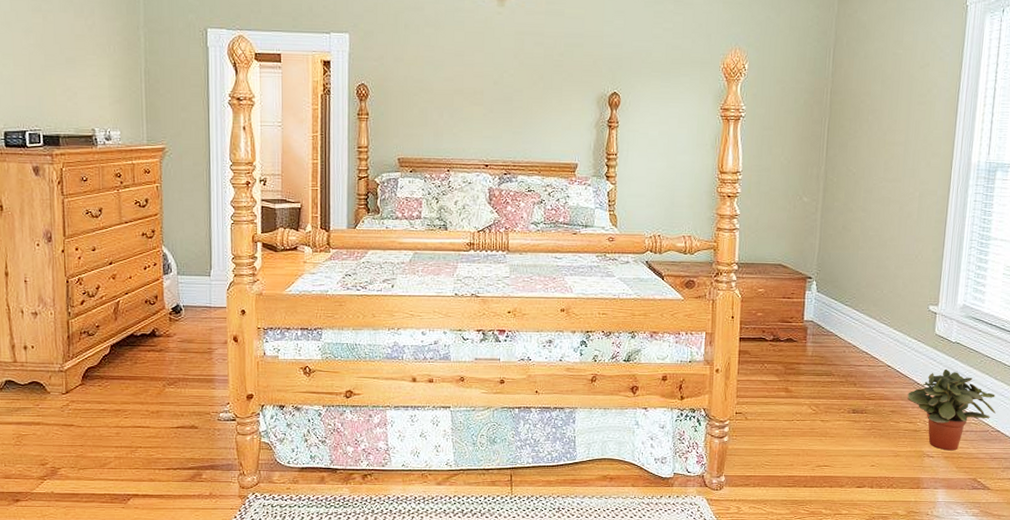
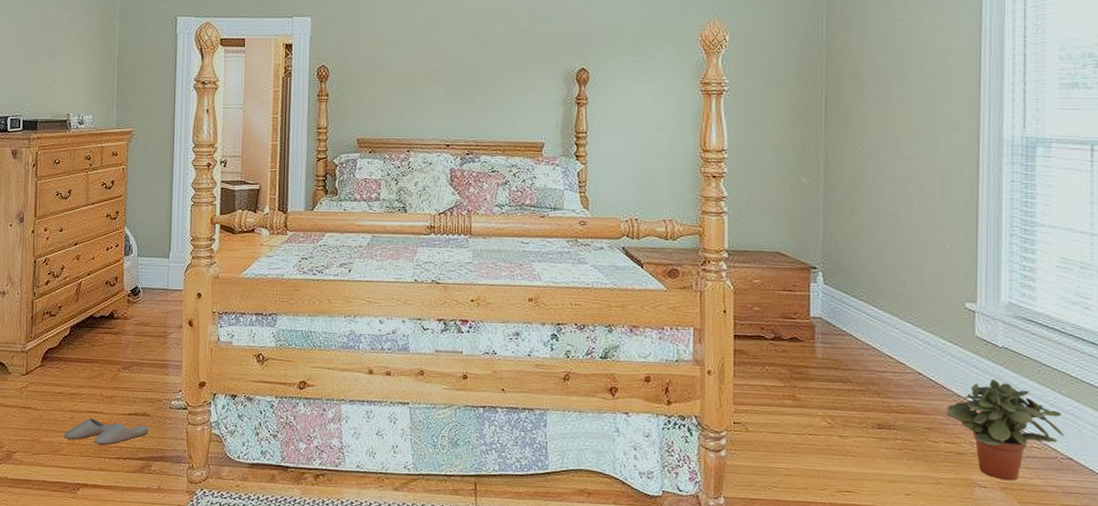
slippers: none [111,432,198,457] -> present [64,418,149,445]

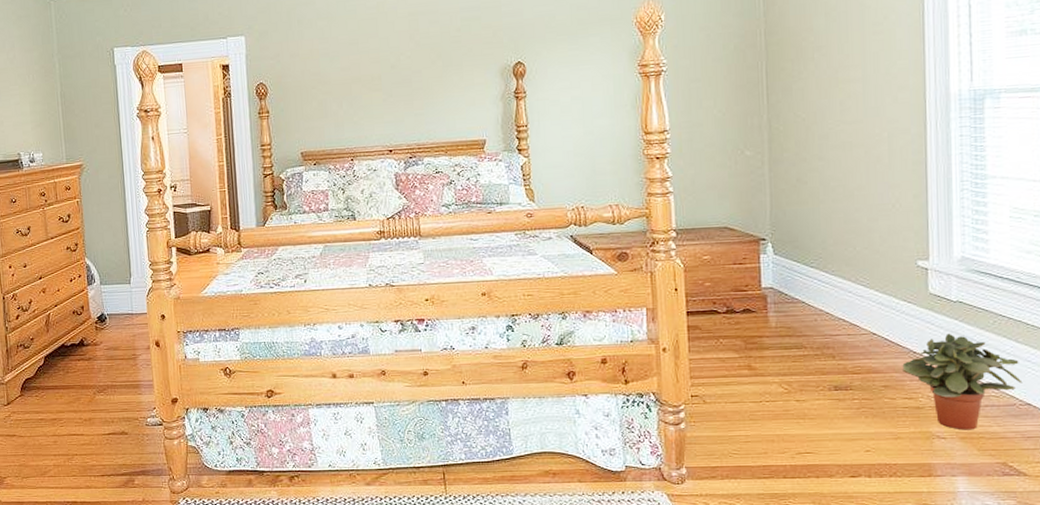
slippers: present [64,418,149,445] -> none [50,440,128,464]

